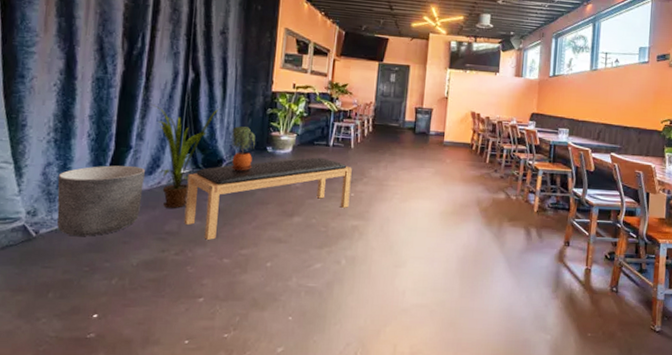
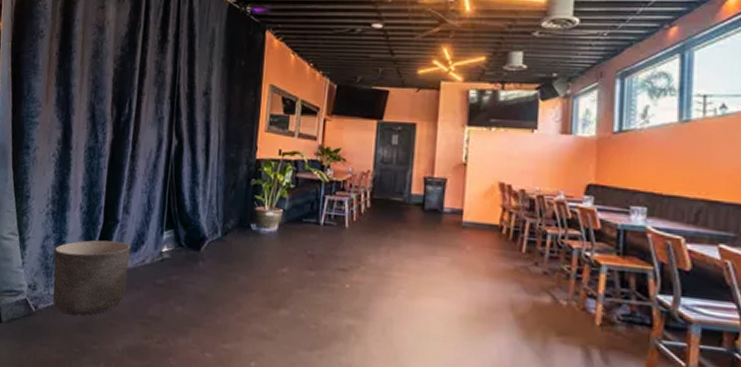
house plant: present [151,104,220,208] -> none [136,175,202,291]
bench: present [184,157,352,240] -> none [166,237,347,329]
potted plant: present [231,126,256,171] -> none [213,199,239,252]

